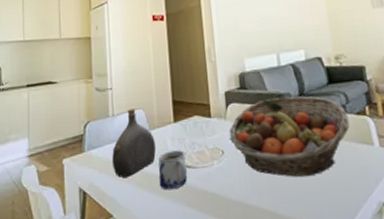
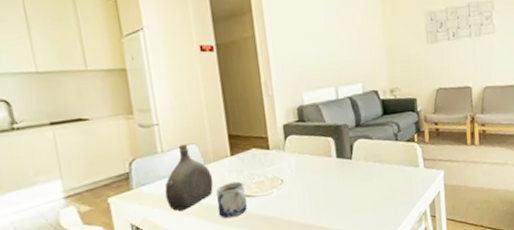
fruit basket: present [229,96,350,177] -> none [288,127,400,198]

